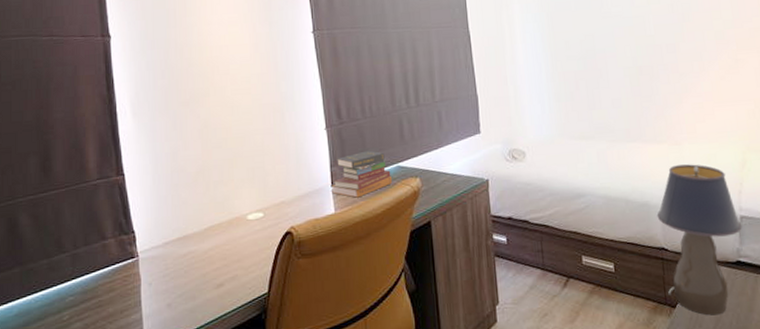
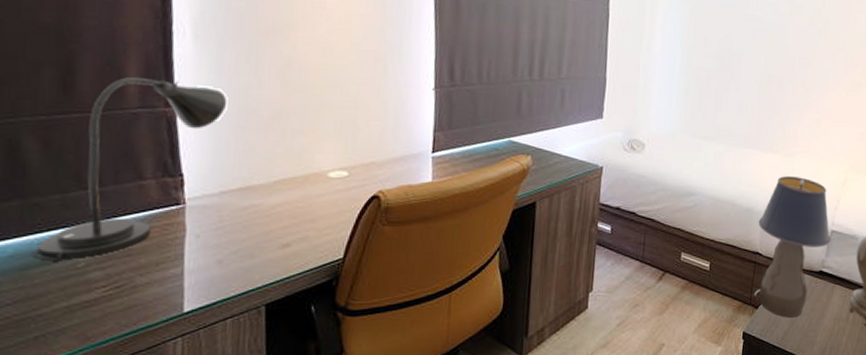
desk lamp: none [31,153,162,317] -> present [32,76,228,261]
books: present [332,150,392,198] -> none [432,119,501,169]

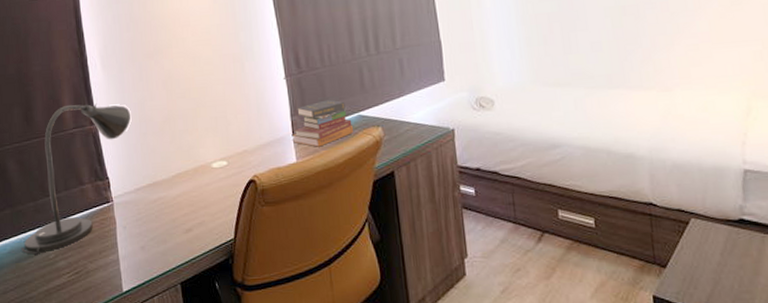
books: none [432,119,501,169] -> present [293,99,353,147]
table lamp: present [754,176,831,318] -> none [643,112,747,277]

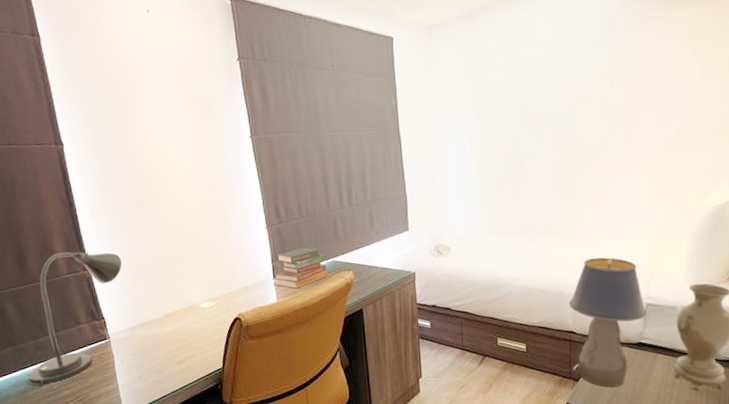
table lamp: none [643,112,747,277] -> present [568,257,647,388]

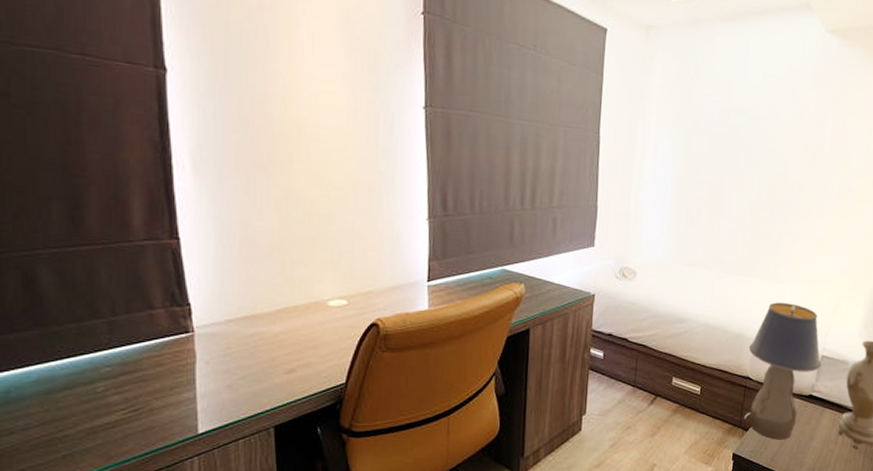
desk lamp: present [26,251,123,386] -> none [54,210,229,386]
books: present [273,247,327,289] -> none [427,248,495,297]

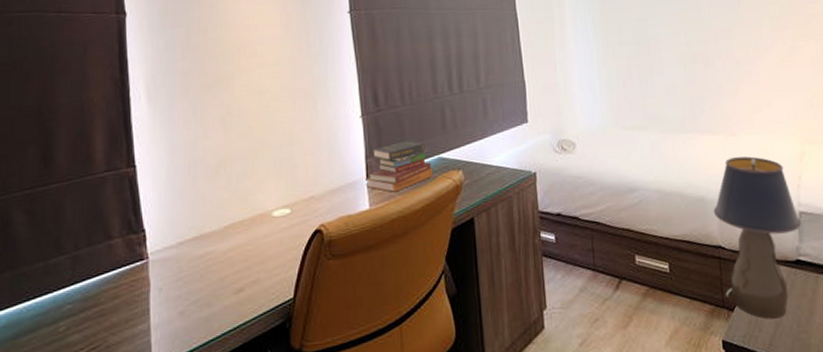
books: none [427,248,495,297] -> present [367,140,432,192]

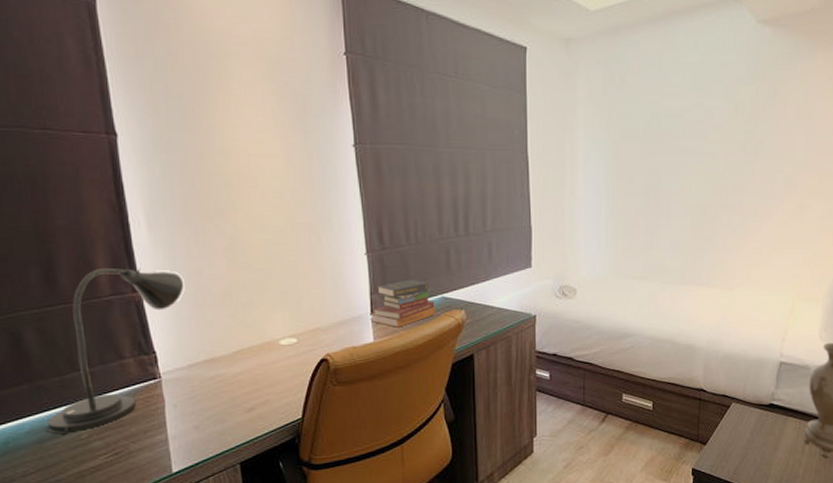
desk lamp: none [21,142,179,328] -> present [44,267,184,435]
table lamp: present [713,156,802,319] -> none [700,309,780,453]

